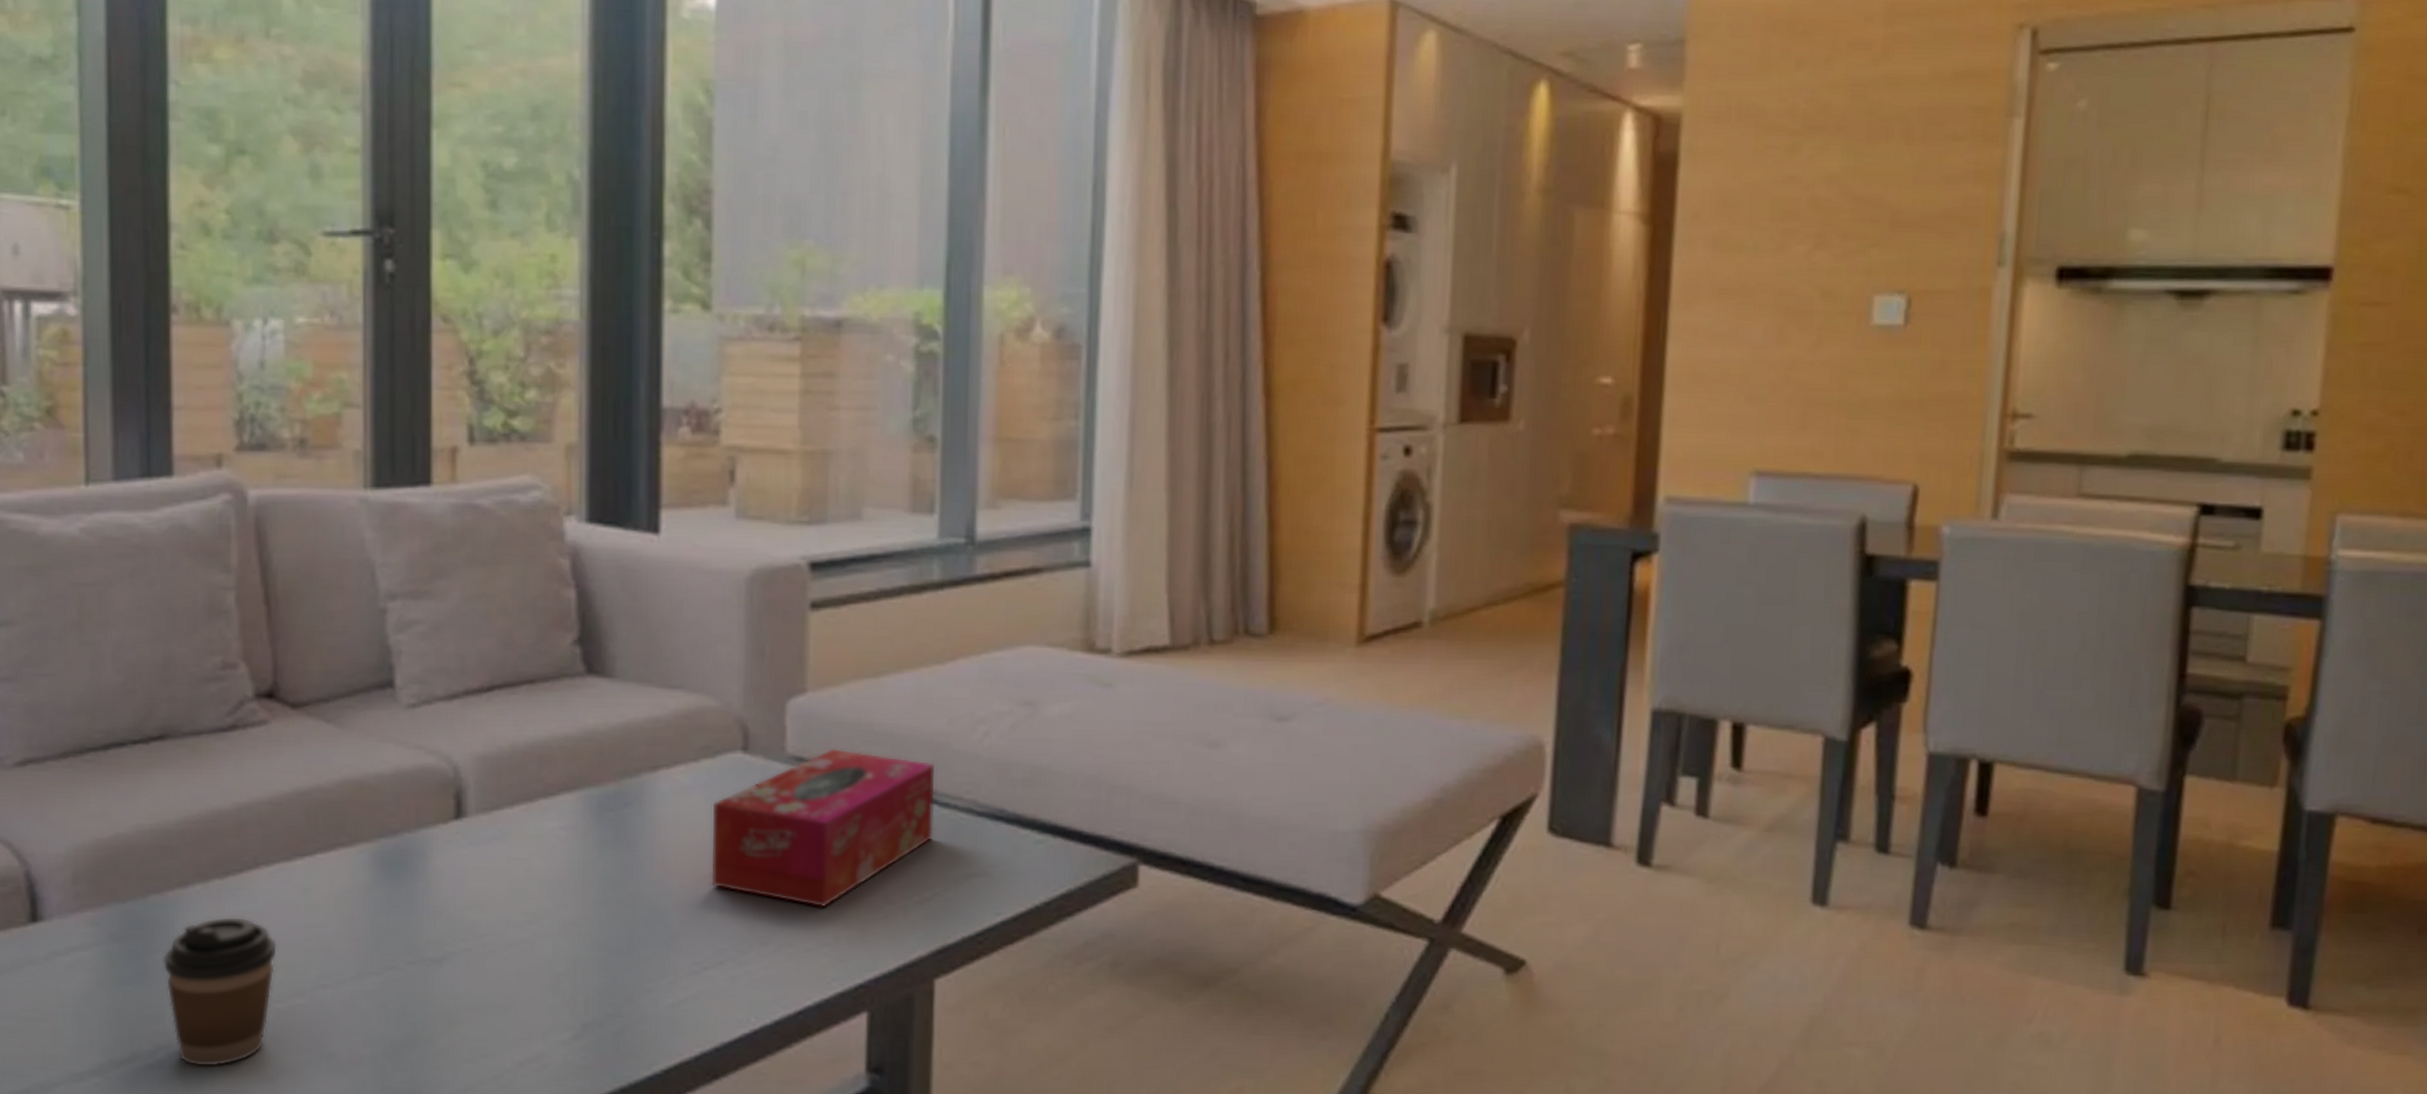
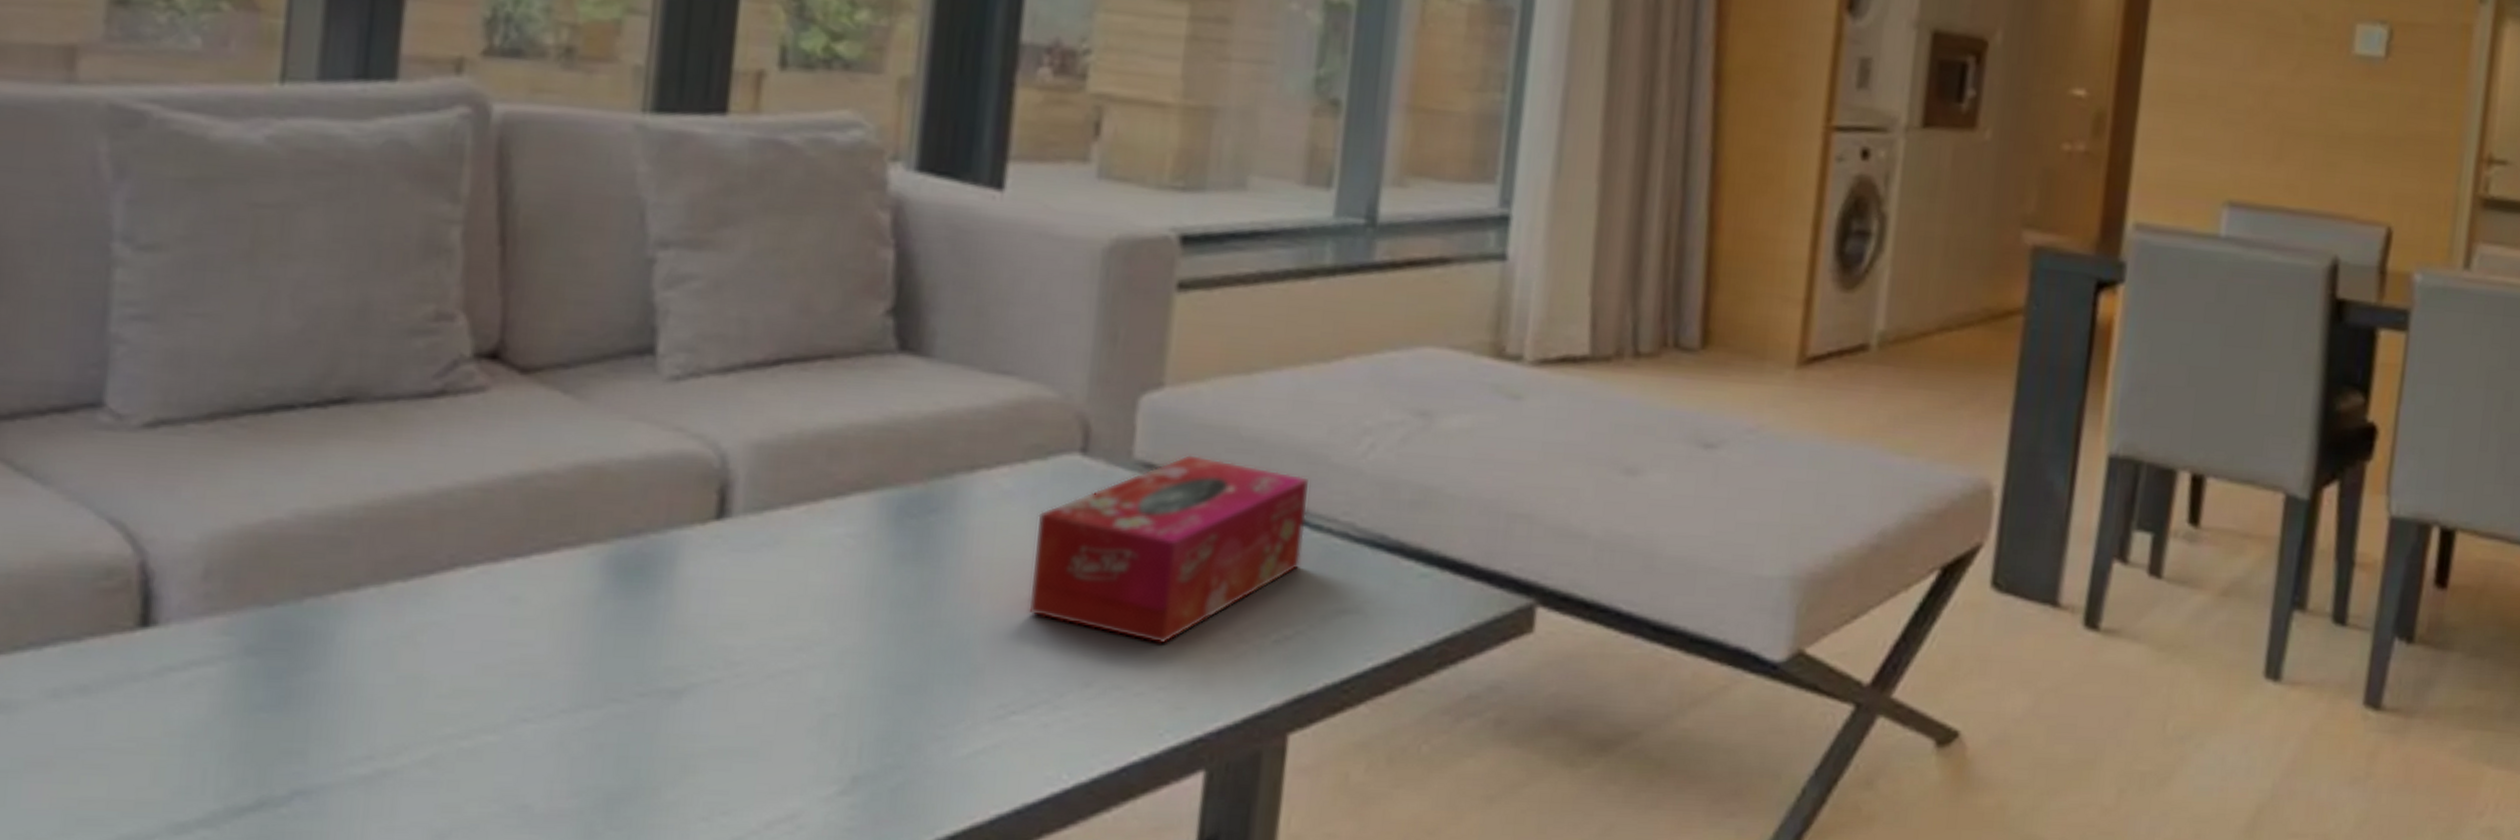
coffee cup: present [162,916,278,1067] -> none [313,628,470,820]

